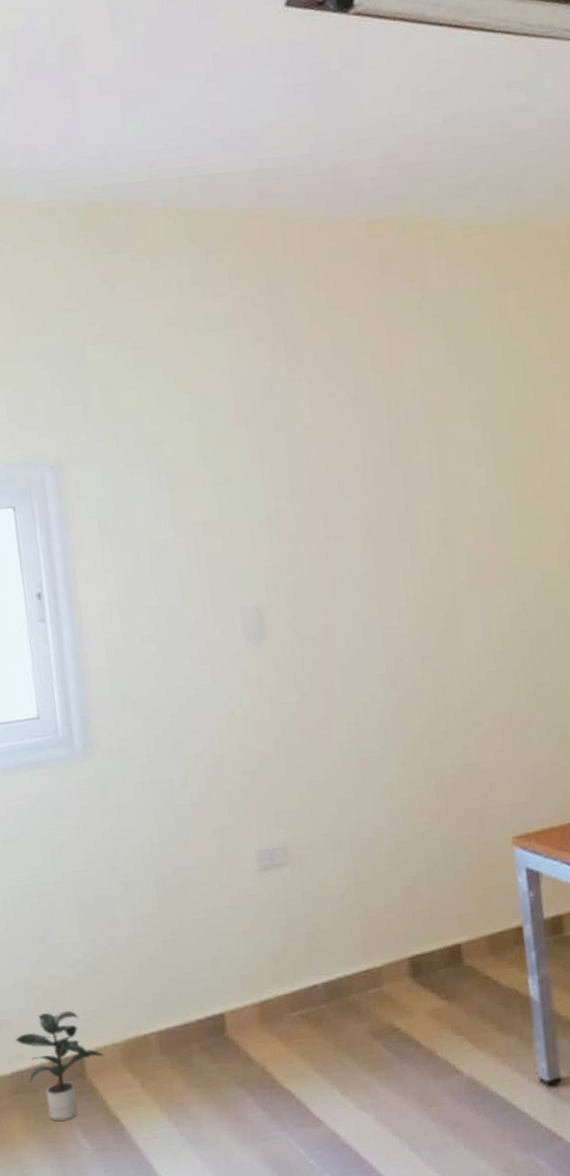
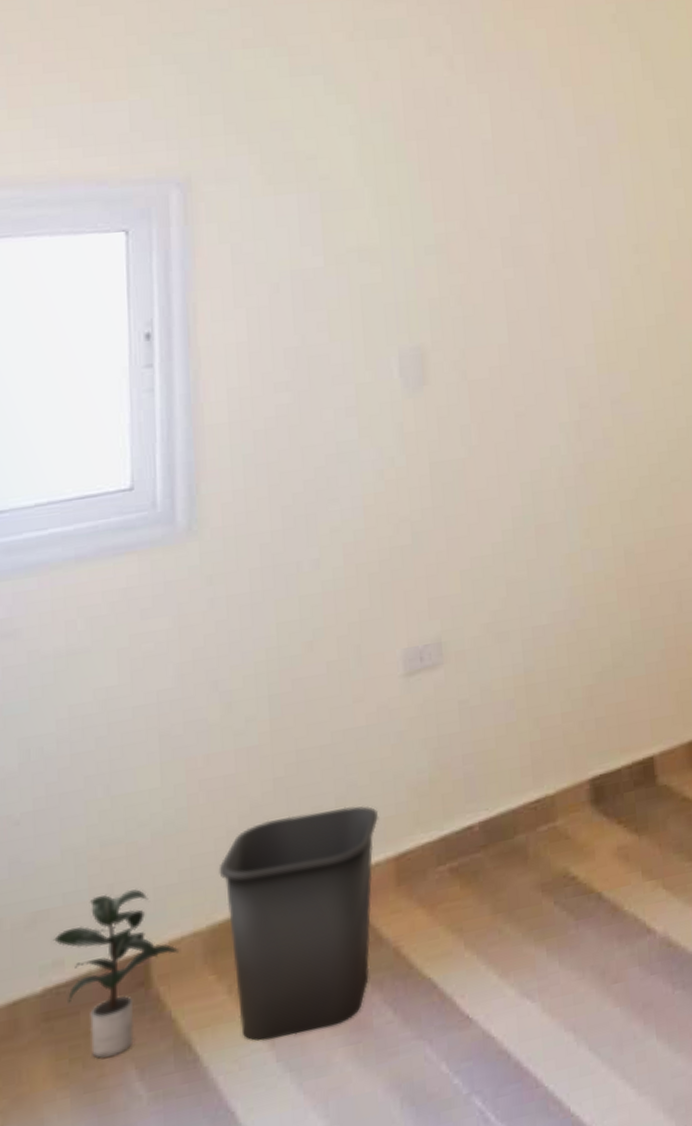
waste bin: none [128,964,245,1120] -> present [219,806,379,1040]

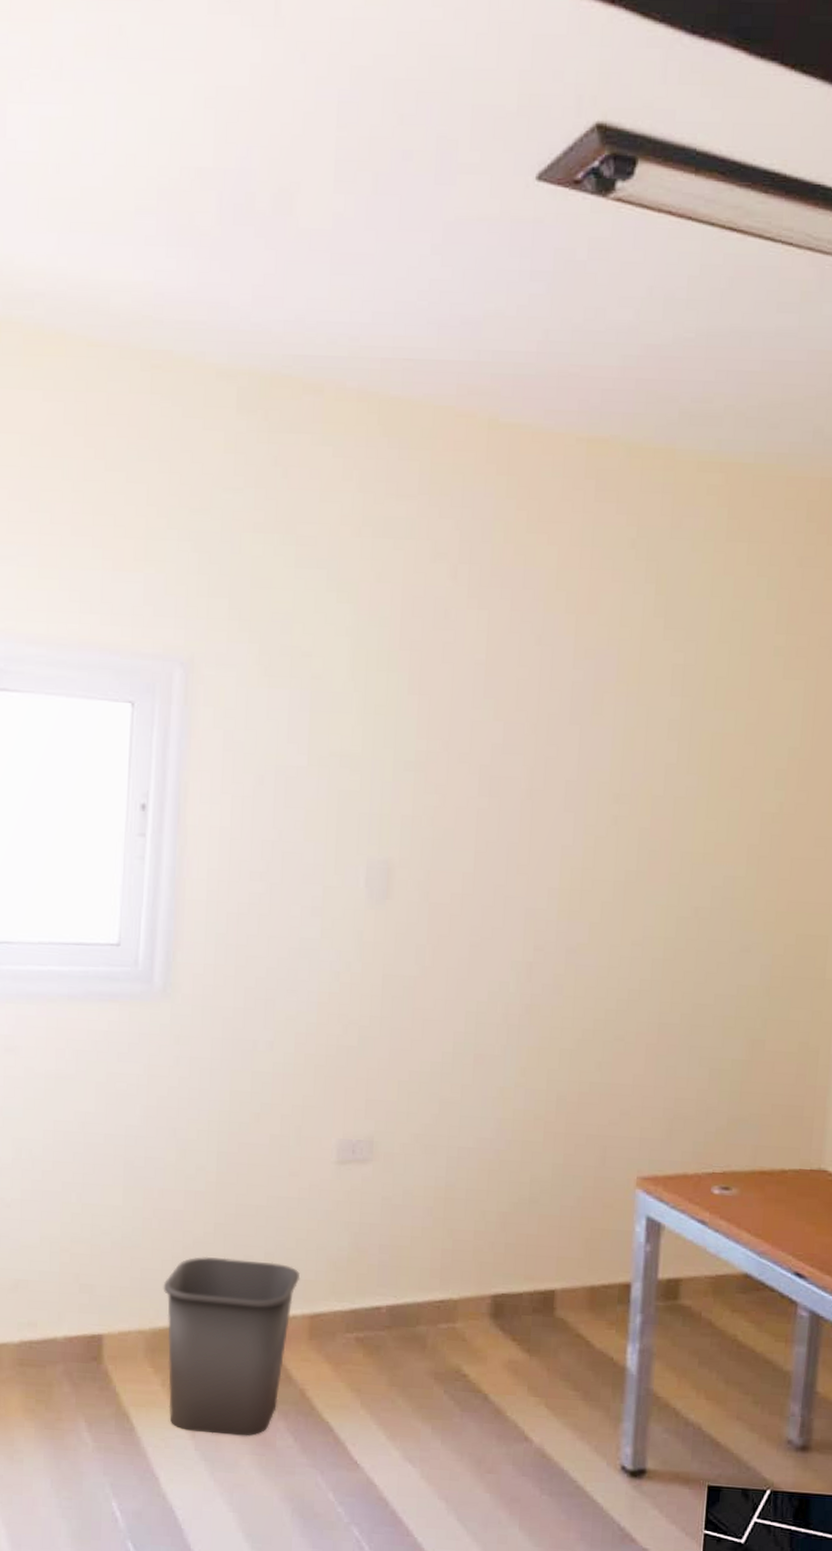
potted plant: present [52,889,180,1059] -> none [29,1280,127,1408]

